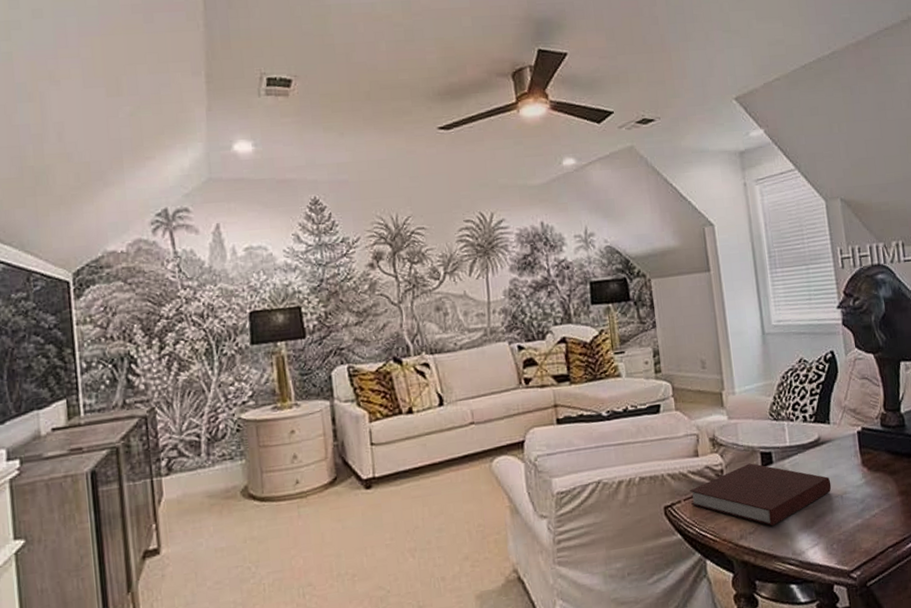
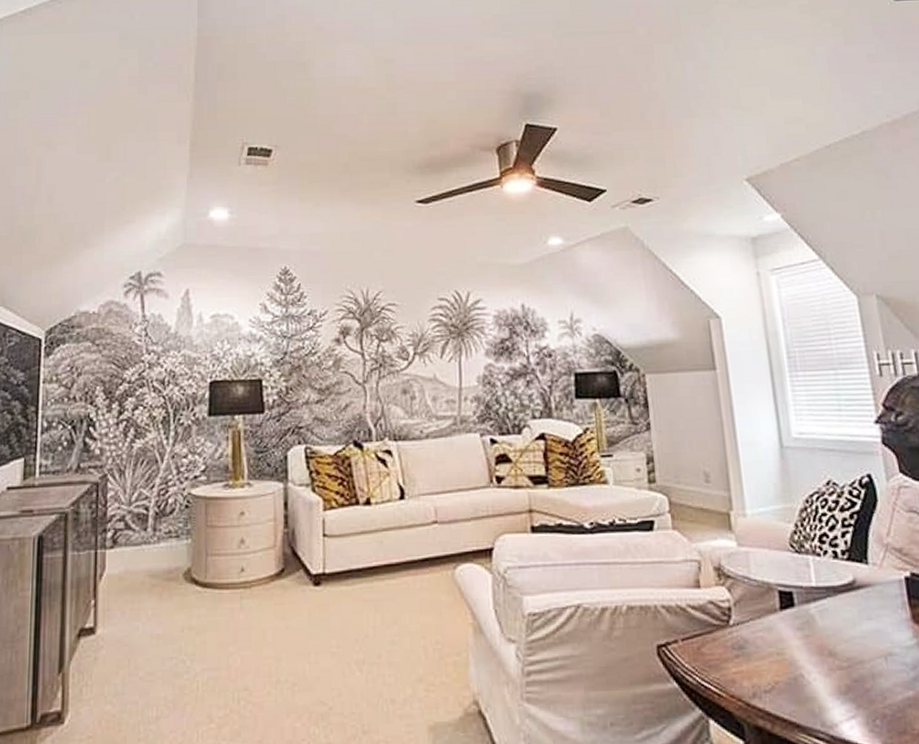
notebook: present [690,463,832,526] -> none [689,603,872,686]

